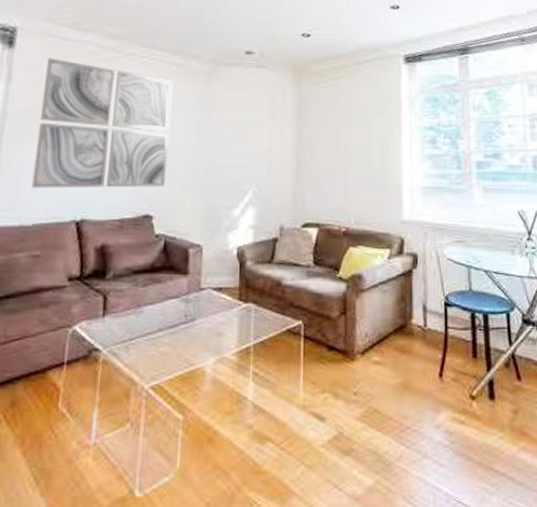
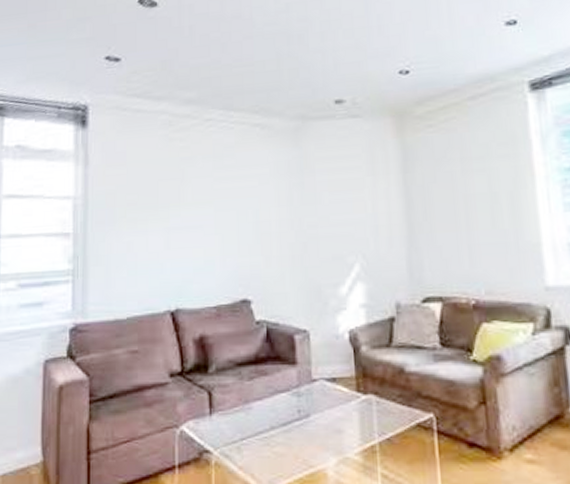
wall art: present [31,58,173,188] -> none [121,134,261,278]

